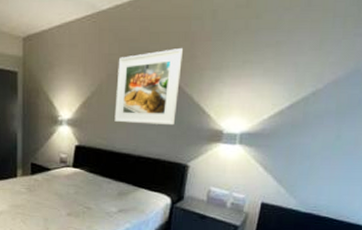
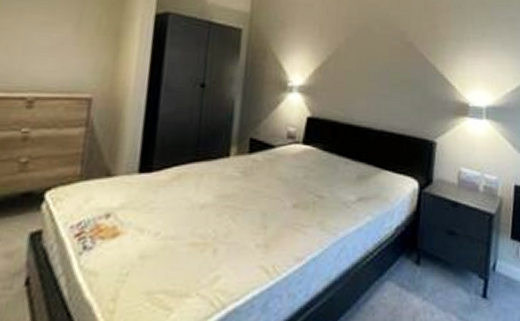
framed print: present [114,47,184,125] -> none [353,16,425,97]

